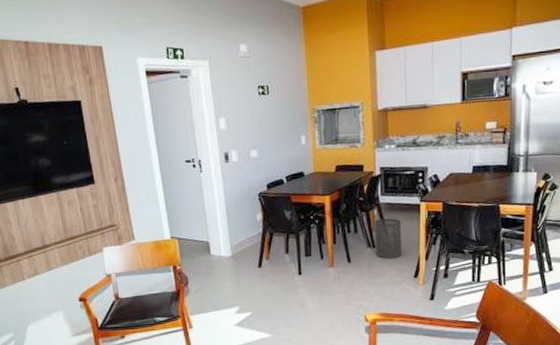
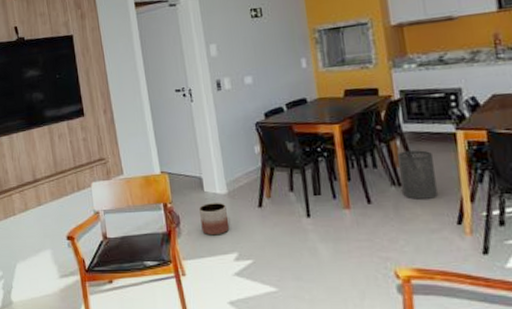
planter: none [206,264,233,293] -> present [199,203,230,236]

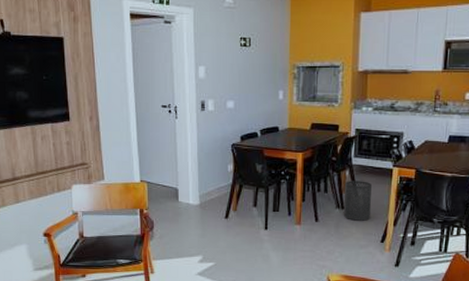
planter: present [199,203,230,236] -> none [173,212,198,240]

